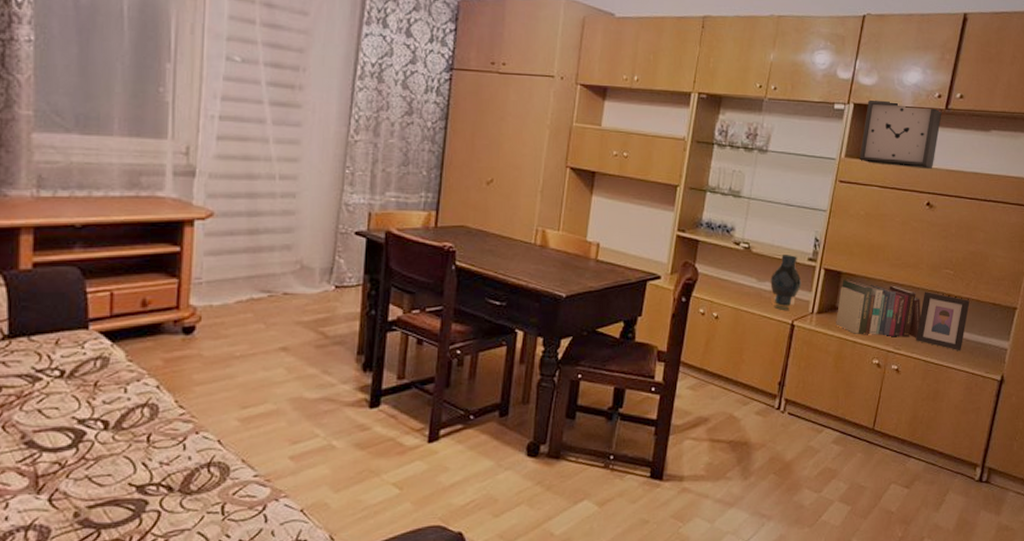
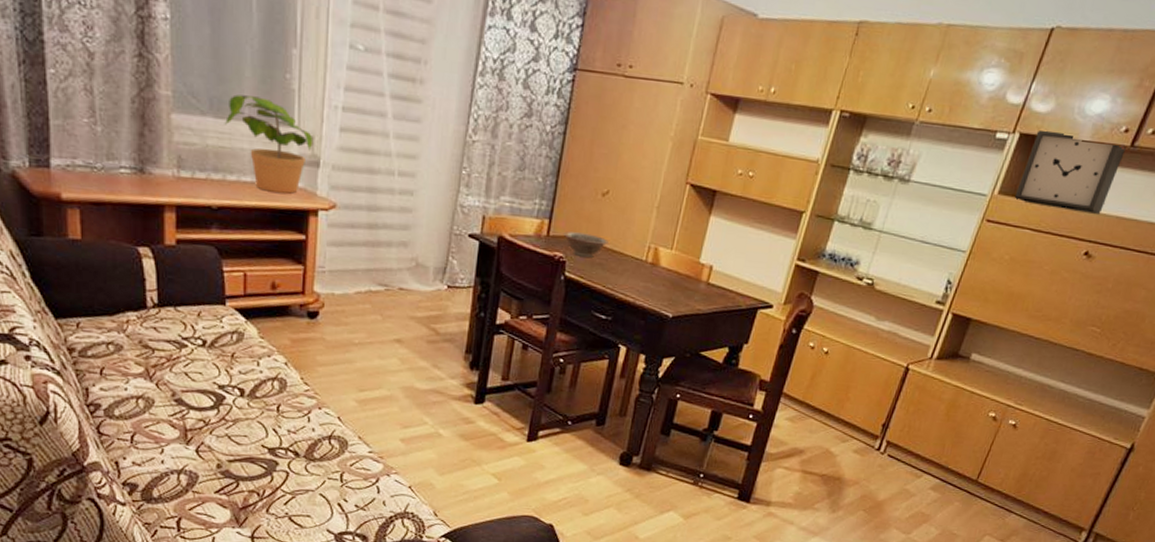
potted plant: none [90,110,189,205] -> present [224,94,314,194]
decorative bowl: none [451,221,497,245] -> present [563,231,609,257]
vase: present [770,255,802,311] -> none [887,295,925,354]
books: present [836,280,920,338] -> none [955,327,1056,396]
picture frame: present [916,291,970,352] -> none [1042,348,1113,414]

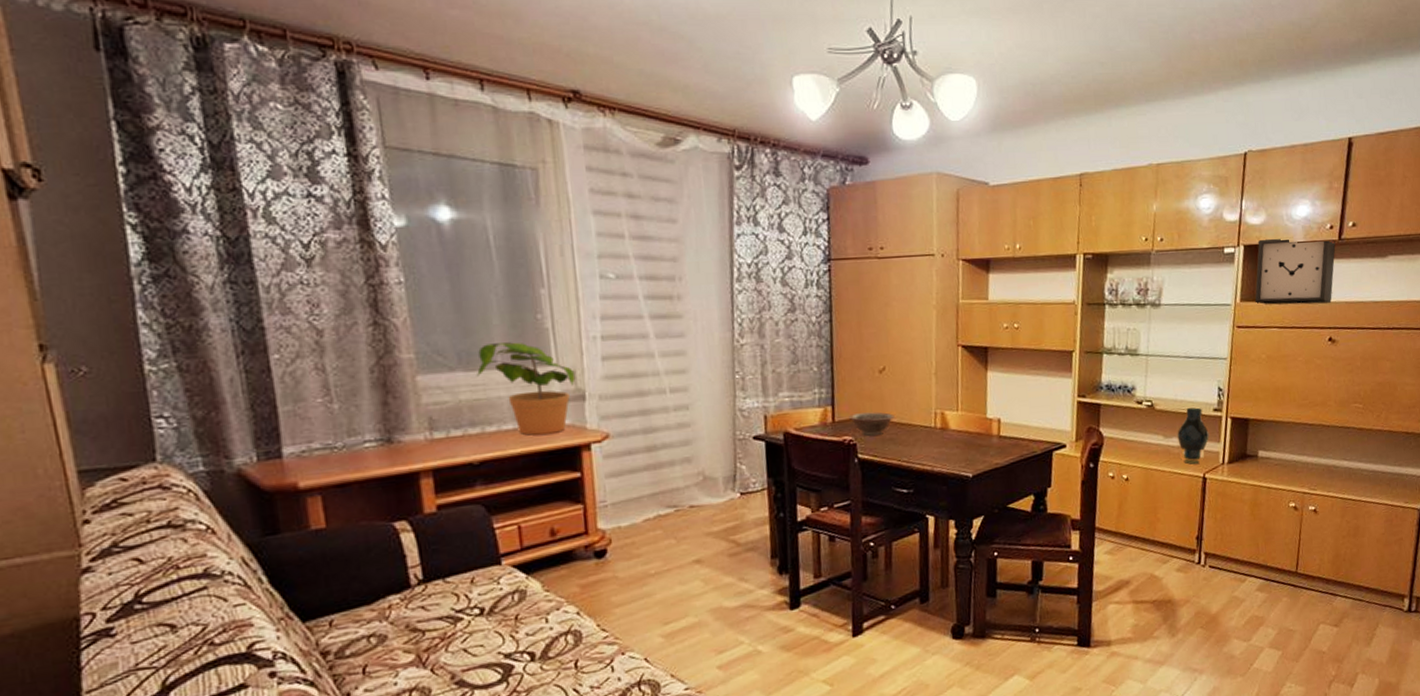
vase: none [887,295,925,354] -> present [1177,407,1210,465]

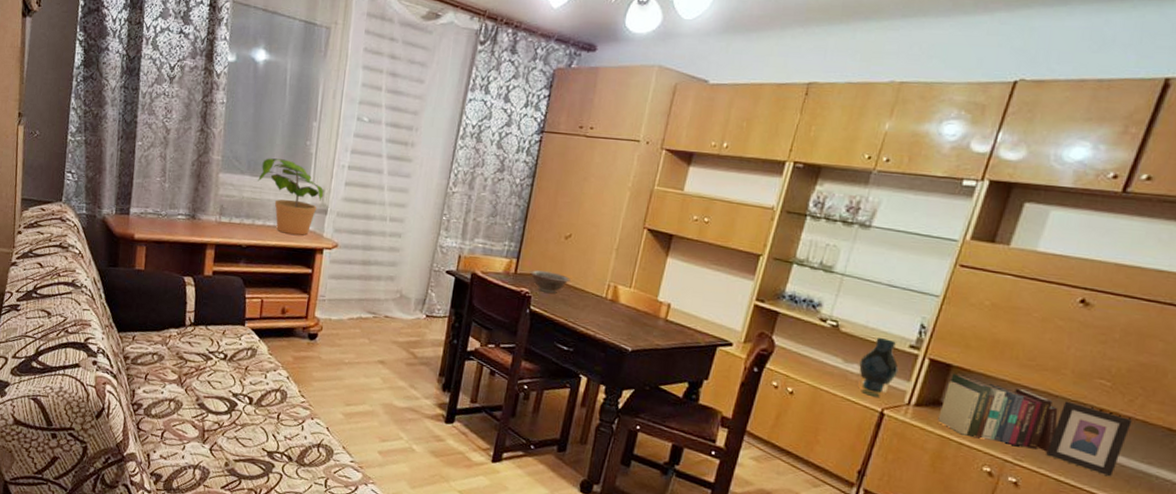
books: none [1248,425,1334,480] -> present [938,374,1058,452]
clock: present [1255,239,1336,305] -> none [989,178,1117,261]
picture frame: none [1330,428,1382,485] -> present [1046,401,1132,477]

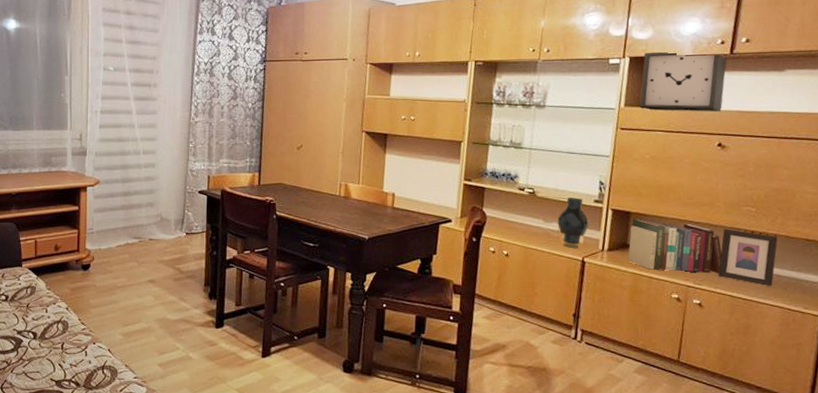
potted plant: present [257,158,324,236] -> none [20,112,82,177]
decorative bowl: present [529,270,571,293] -> none [271,179,307,198]
clock: none [989,178,1117,261] -> present [639,52,727,112]

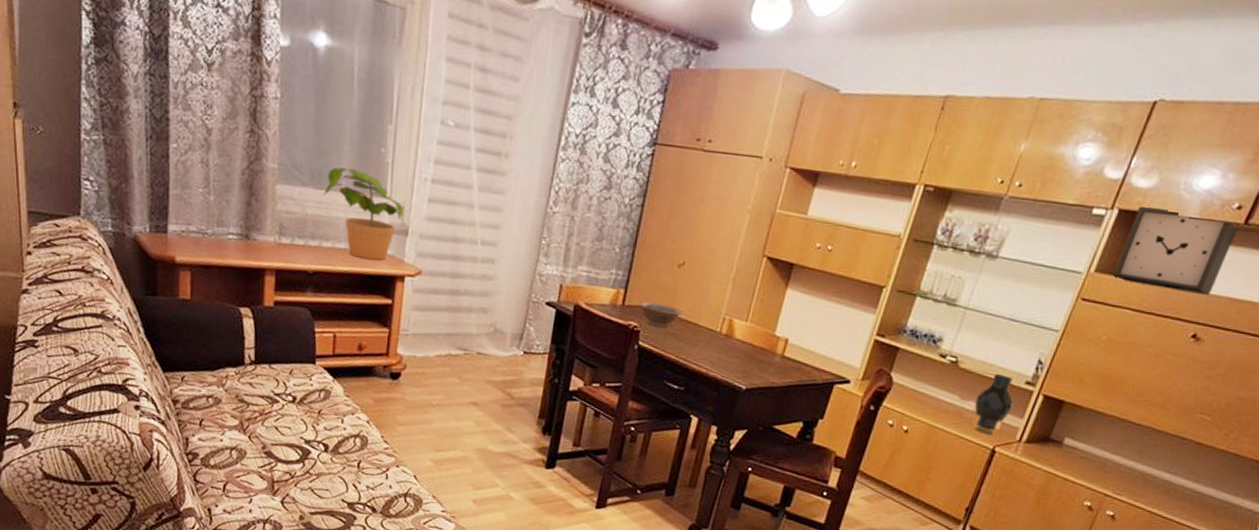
potted plant: none [20,112,82,177] -> present [322,167,404,260]
decorative bowl: none [271,179,307,198] -> present [638,301,683,327]
books: present [628,219,722,274] -> none [1046,410,1160,486]
picture frame: present [718,228,778,287] -> none [1143,436,1226,508]

